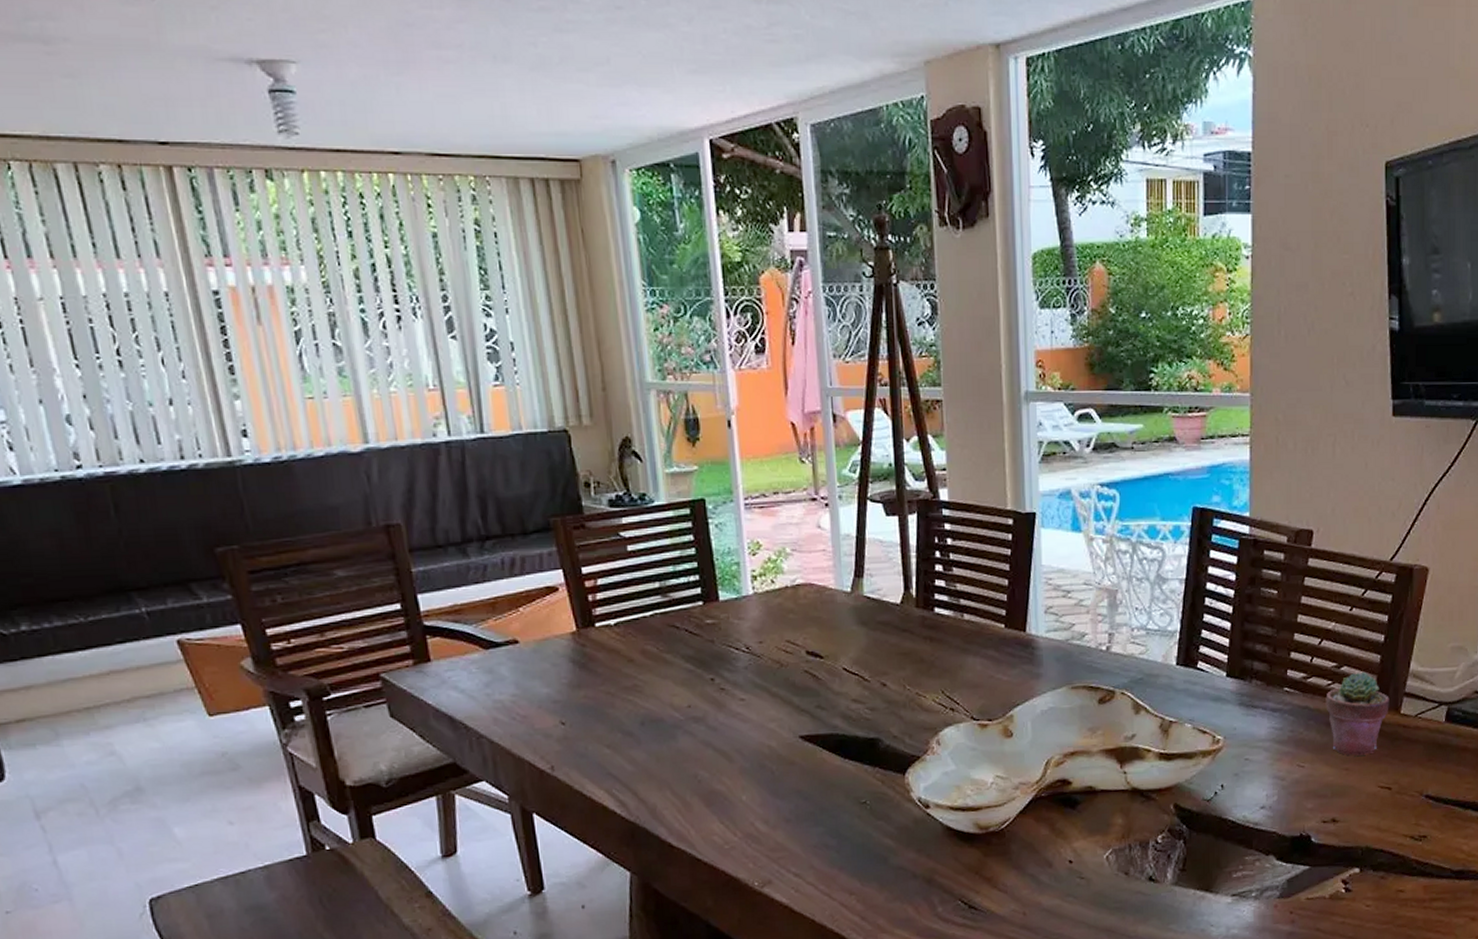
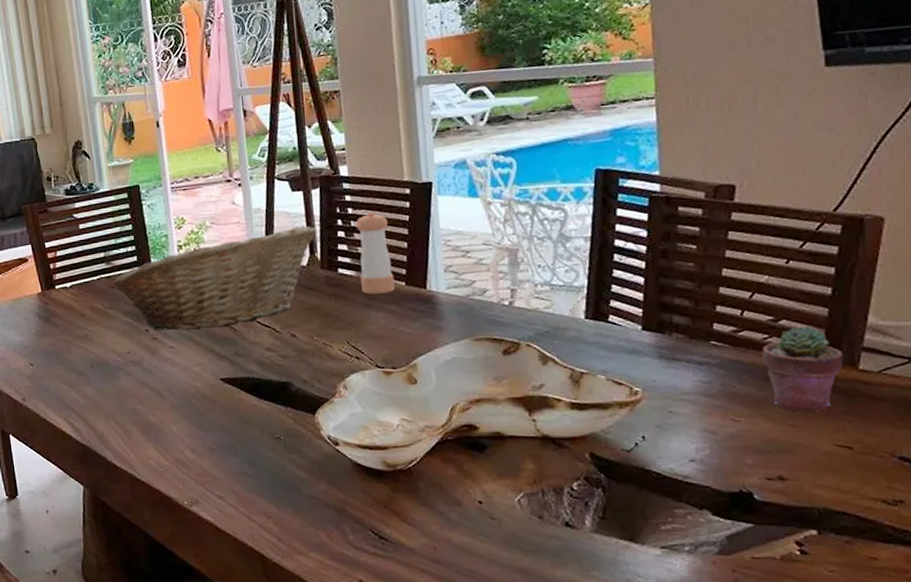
fruit basket: none [670,557,912,680] -> present [112,226,317,331]
pepper shaker: none [954,543,994,637] -> present [355,212,395,294]

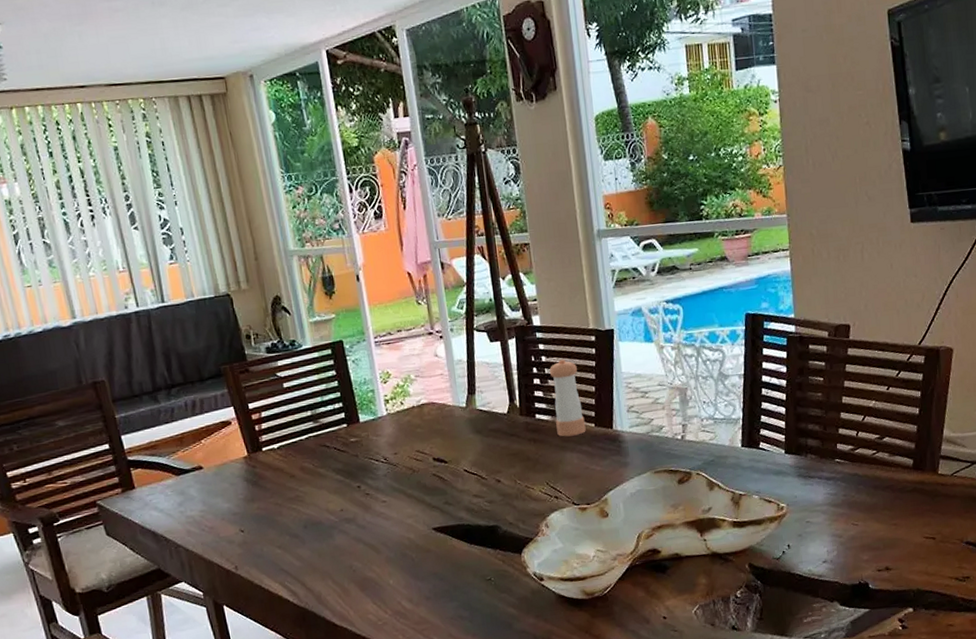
fruit basket: present [112,226,317,331] -> none [321,375,515,486]
potted succulent: present [762,326,844,412] -> none [872,441,928,513]

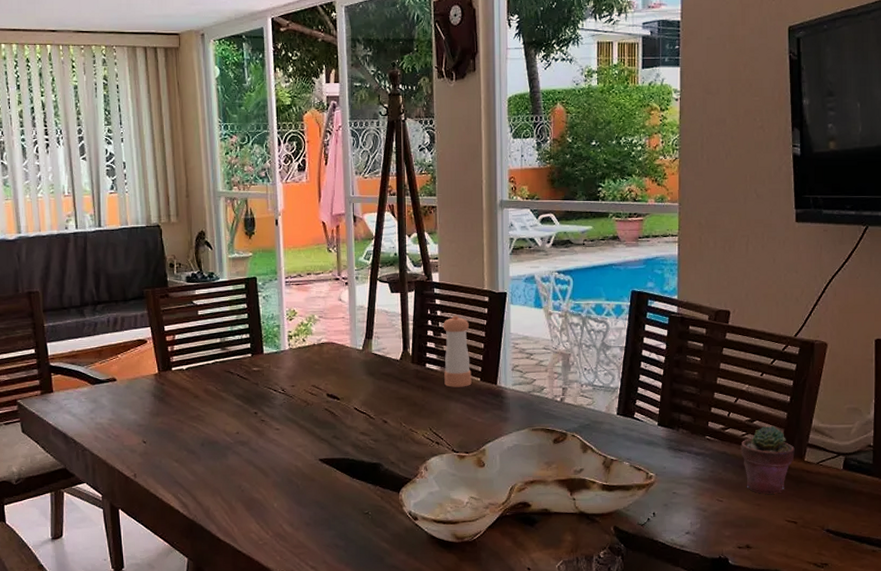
potted succulent: none [872,441,928,513] -> present [741,426,795,494]

